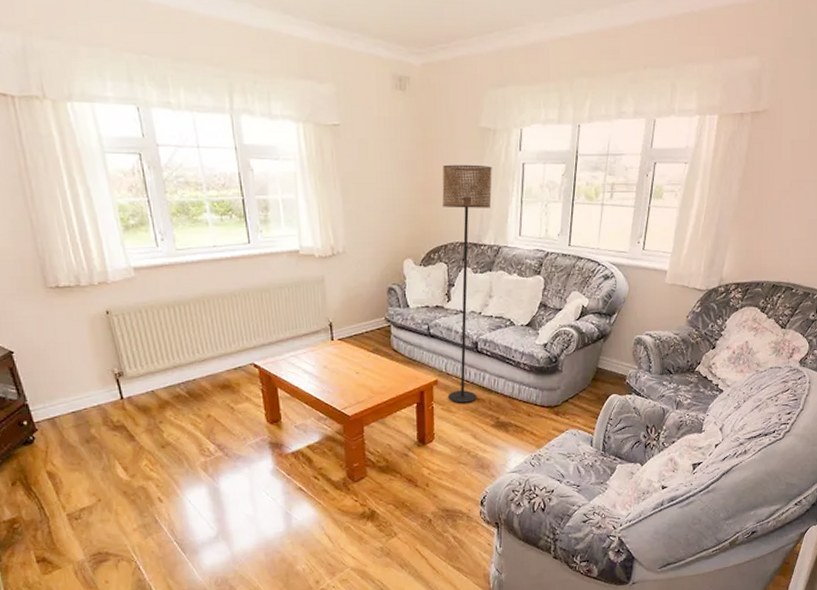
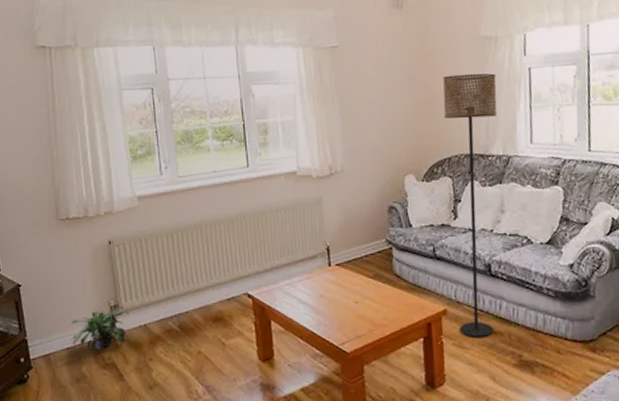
potted plant: none [74,374,136,414] -> present [71,306,130,351]

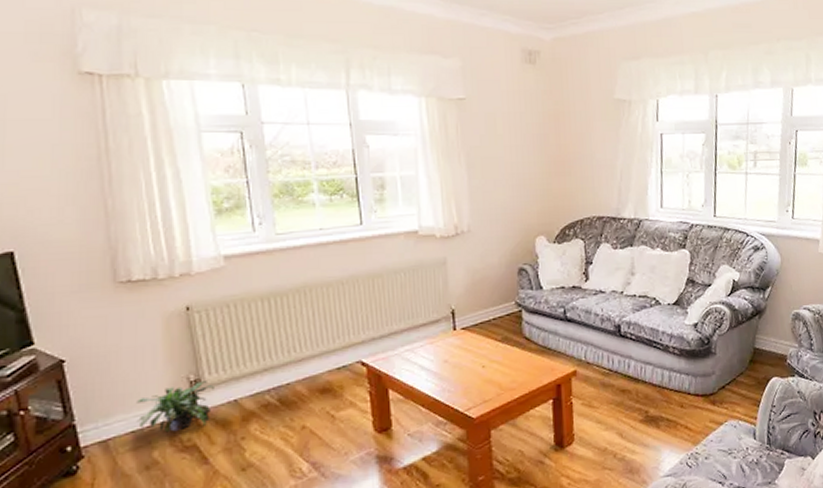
floor lamp: present [443,73,497,337] -> none [576,136,630,397]

